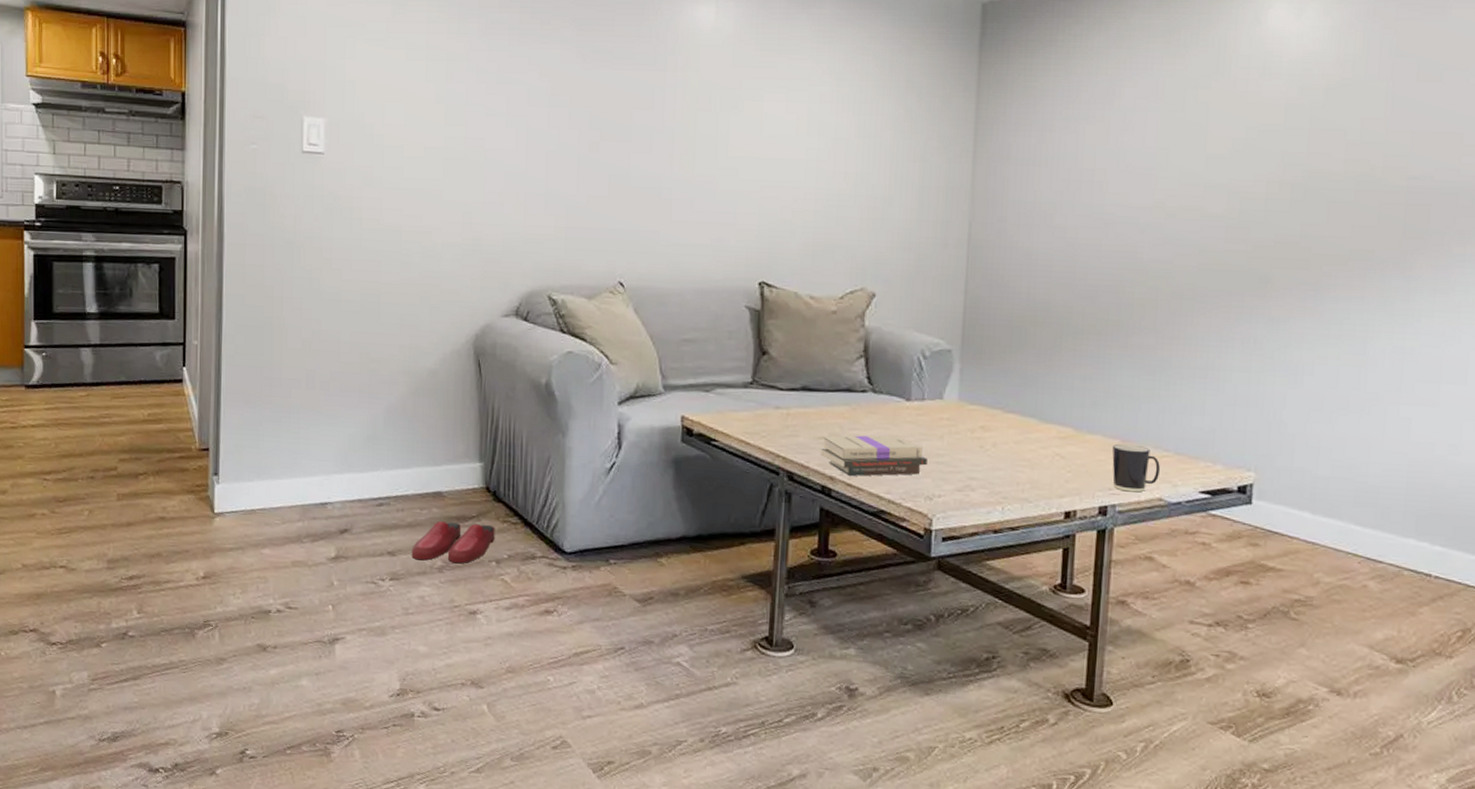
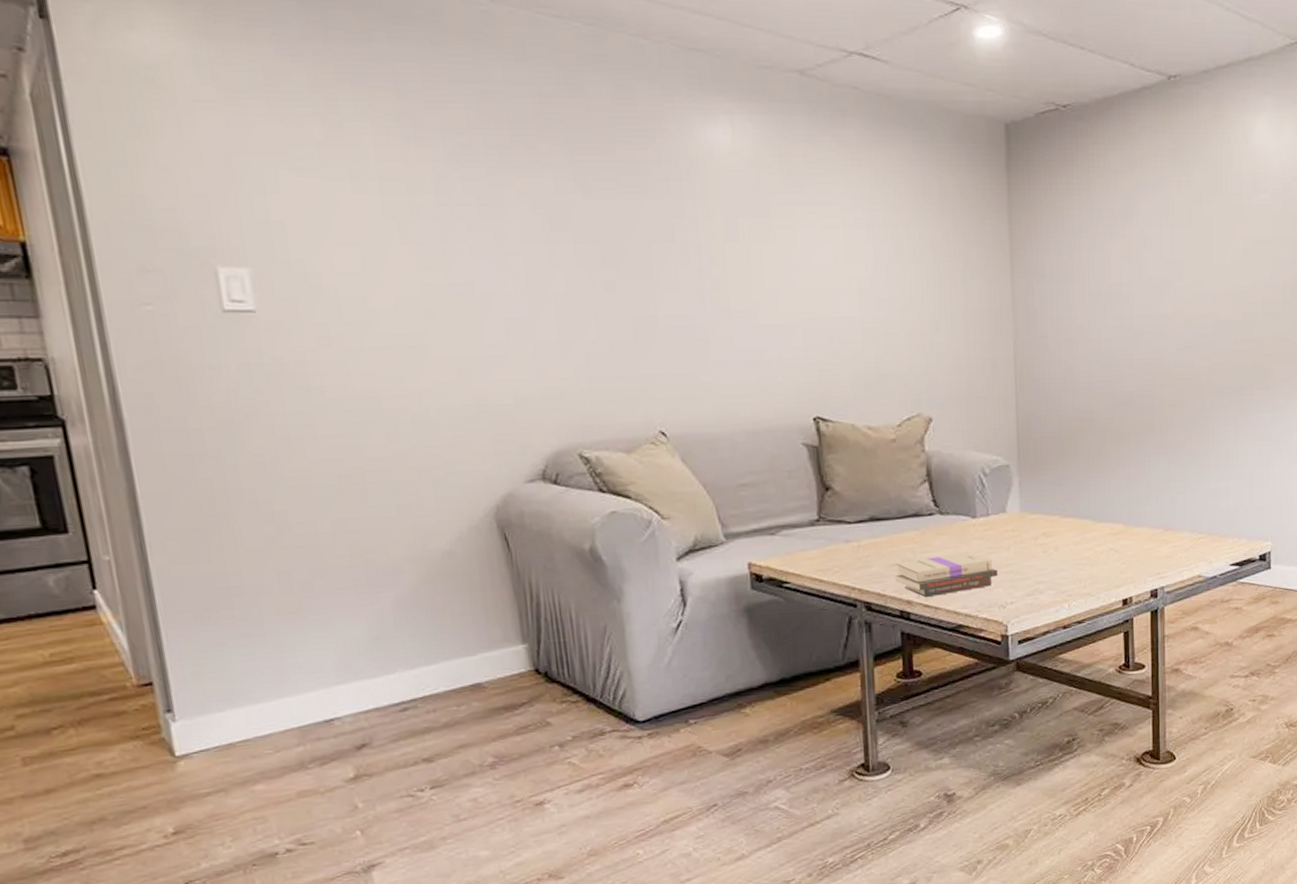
slippers: present [411,520,495,564] -> none [453,709,554,761]
mug: present [1111,443,1160,493] -> none [1156,531,1197,574]

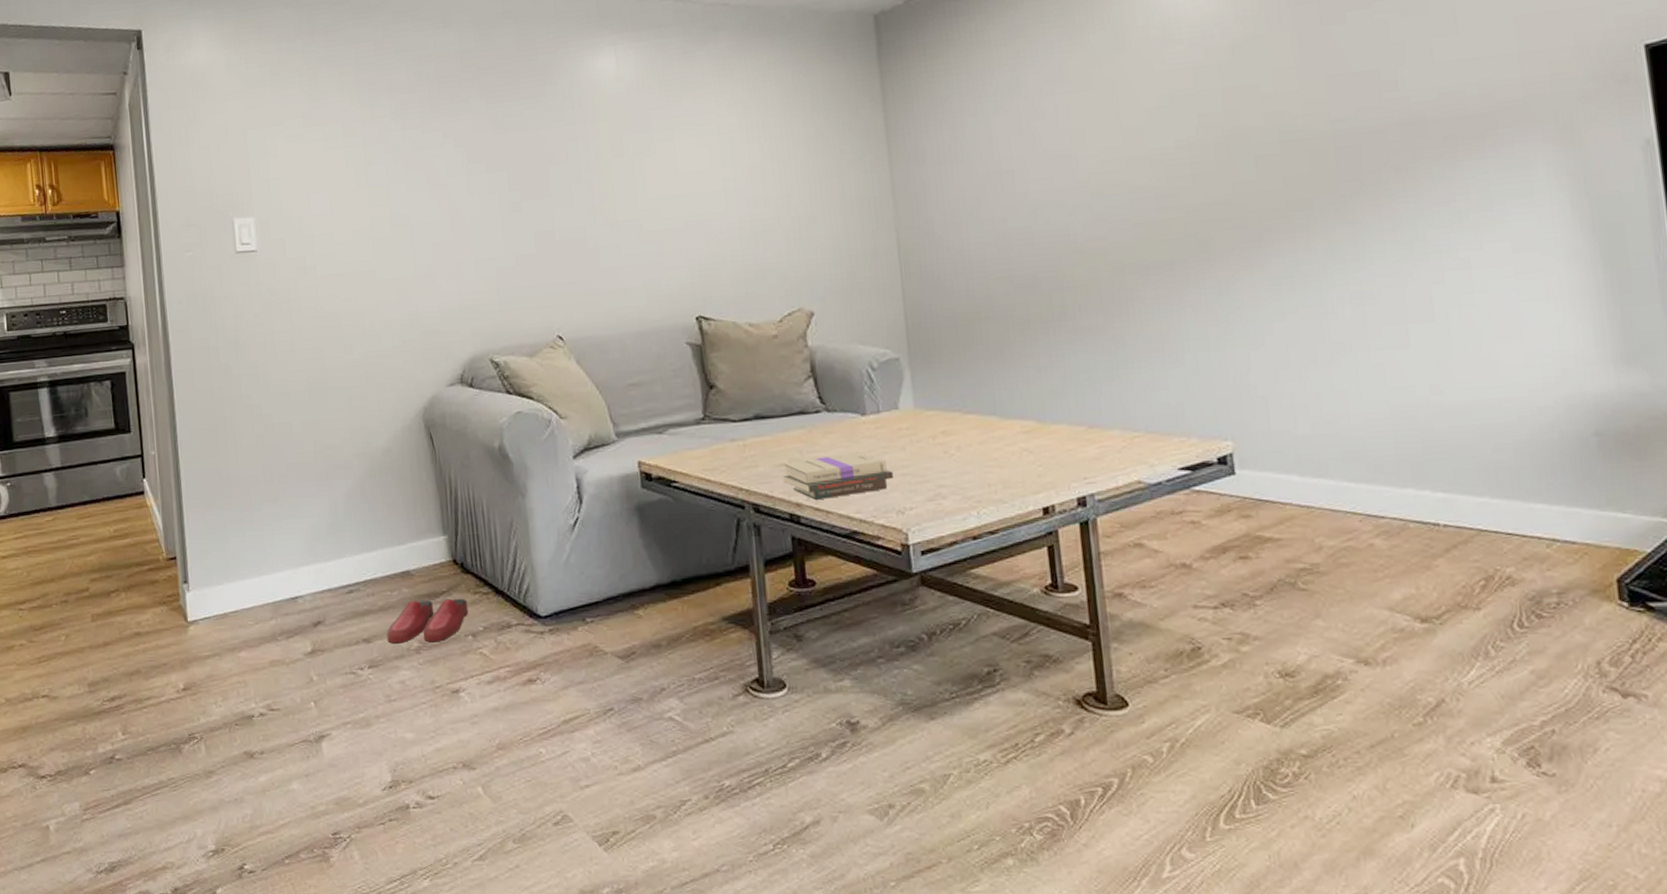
slippers: none [453,709,554,761] -> present [386,598,468,644]

